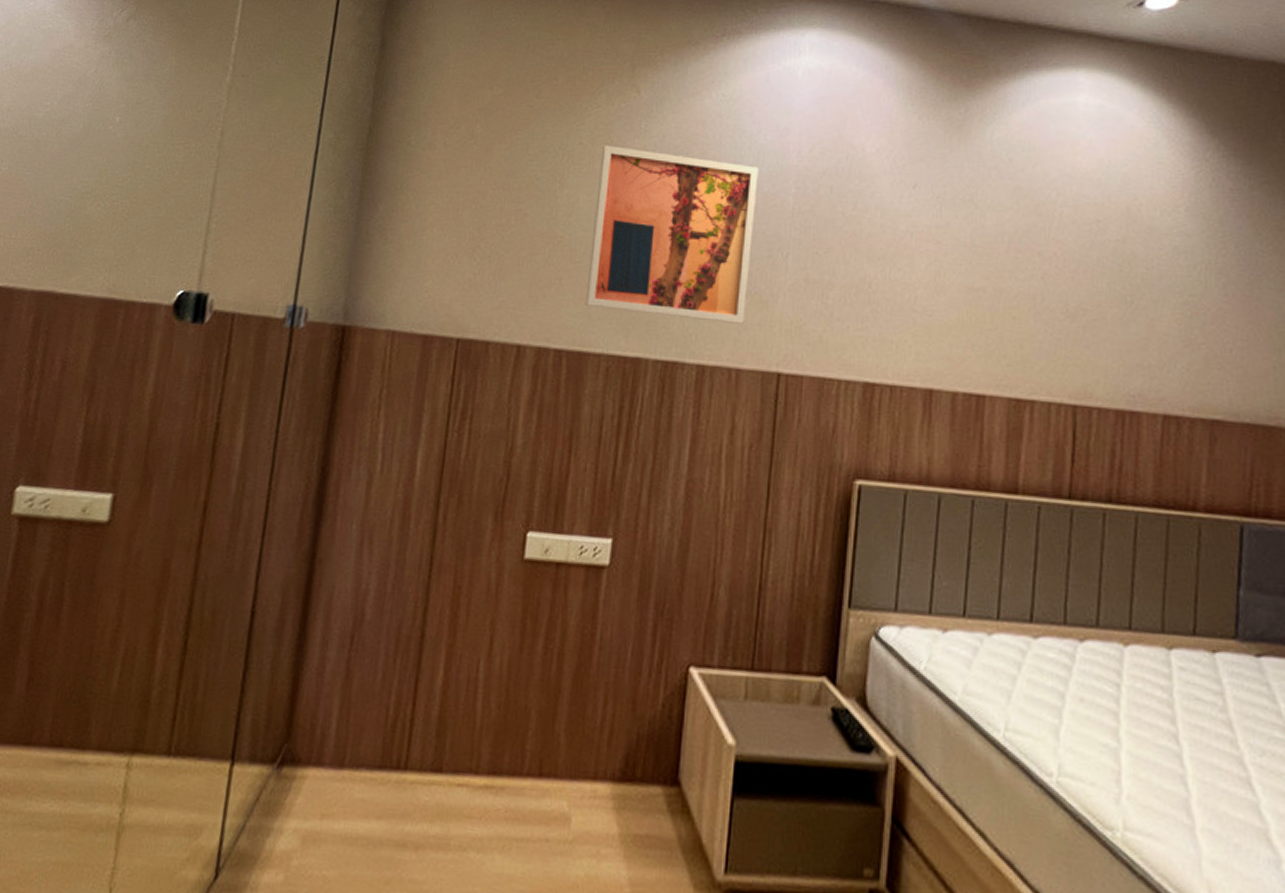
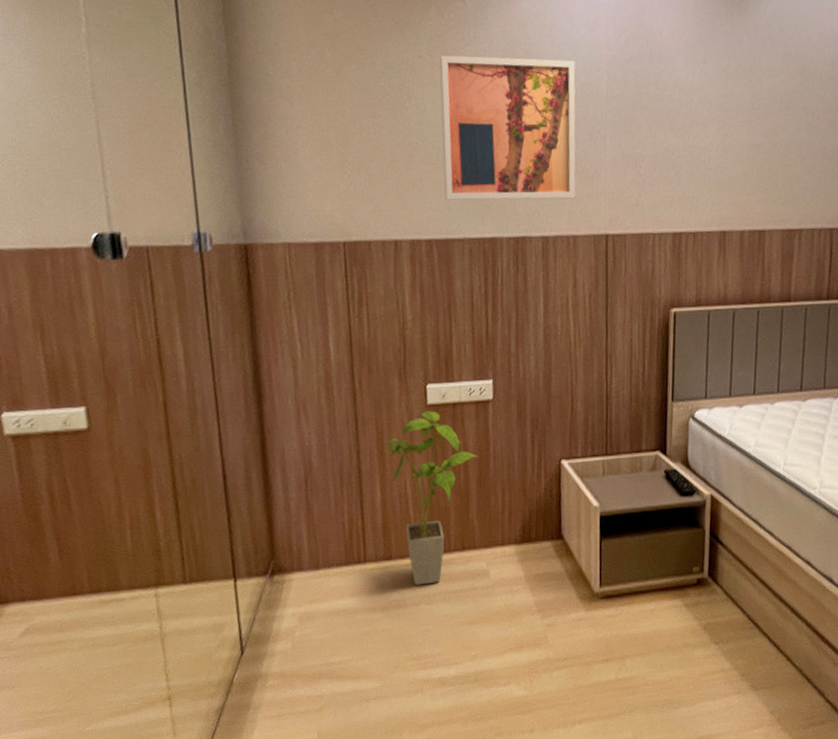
house plant: none [459,567,580,821] -> present [385,411,479,586]

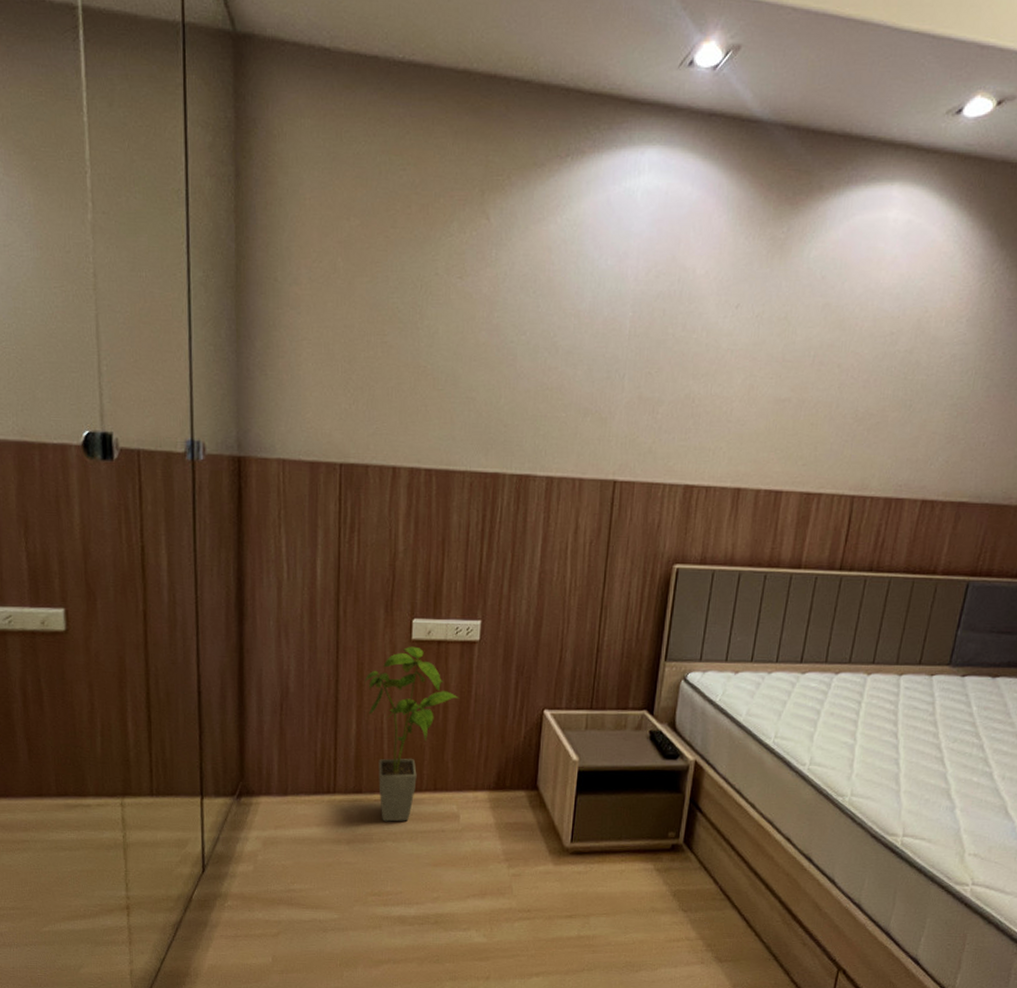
wall art: present [439,55,576,201] -> none [449,275,600,439]

